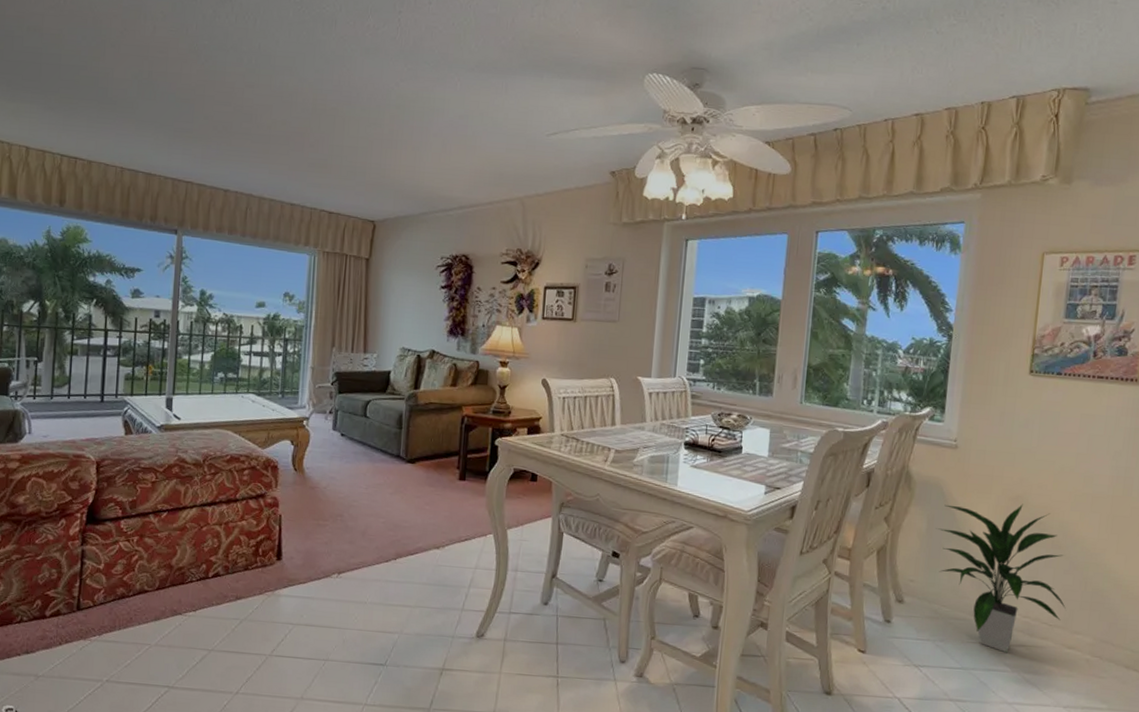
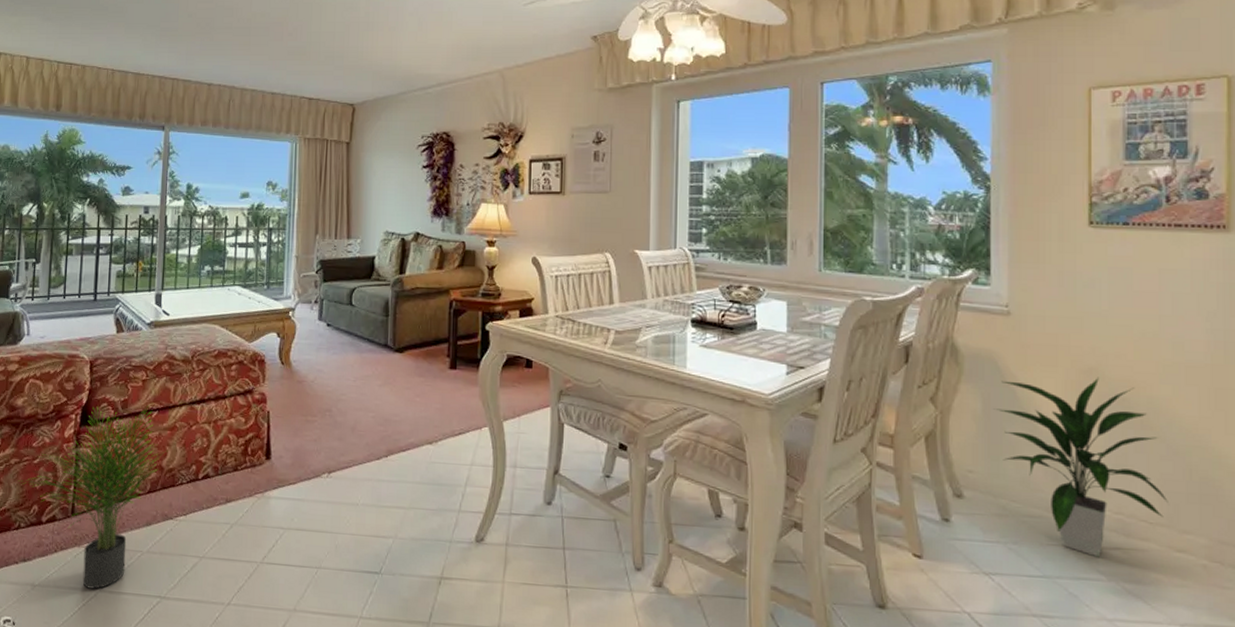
potted plant: none [21,504,176,680] -> present [19,403,167,589]

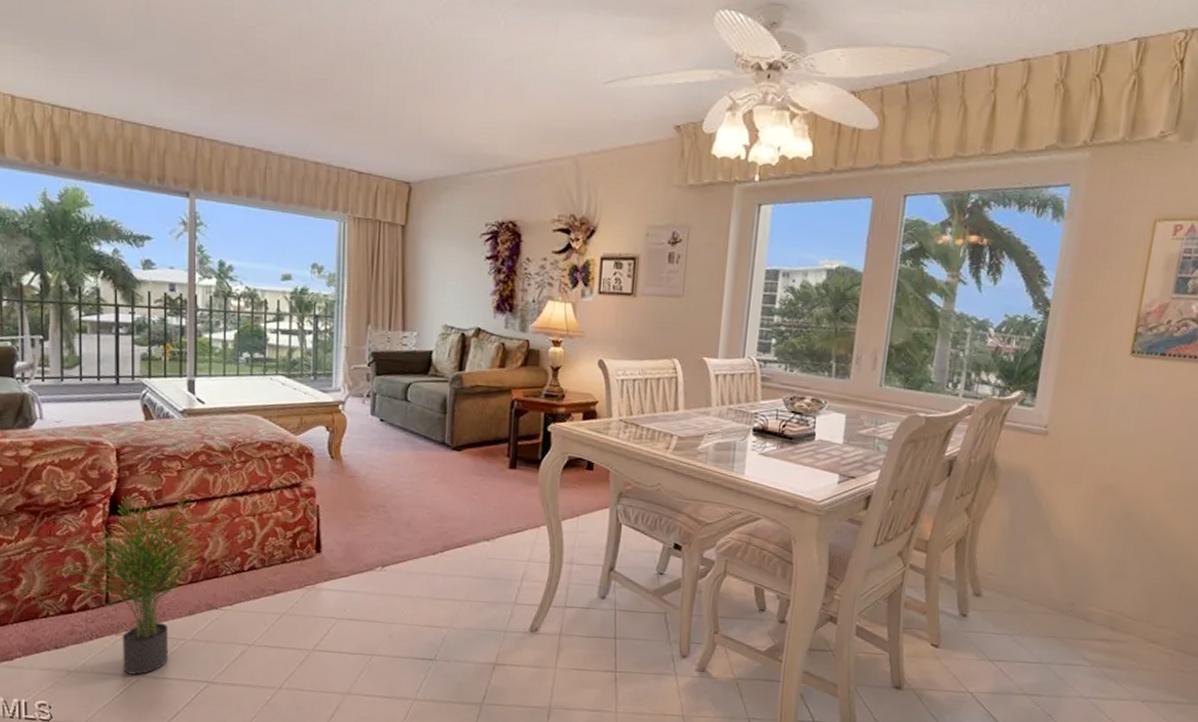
indoor plant: present [994,377,1168,557] -> none [1019,493,1154,646]

